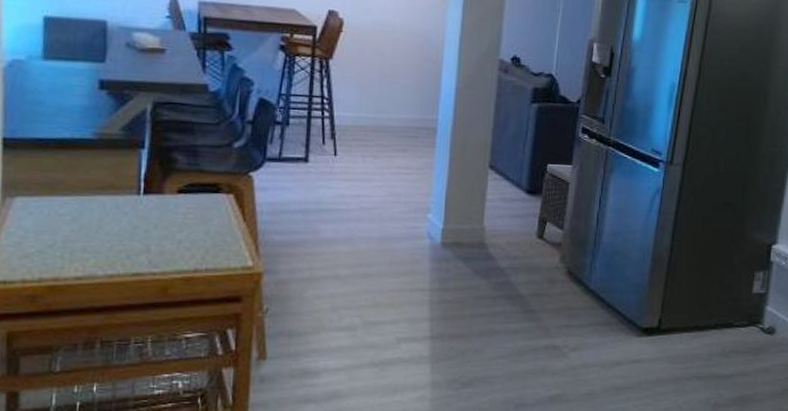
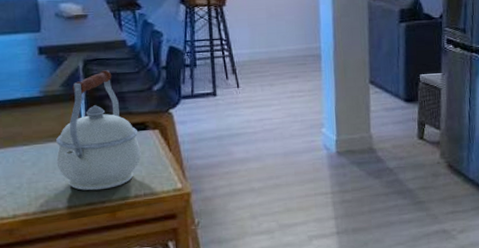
kettle: none [102,117,209,259] -> present [56,70,141,191]

